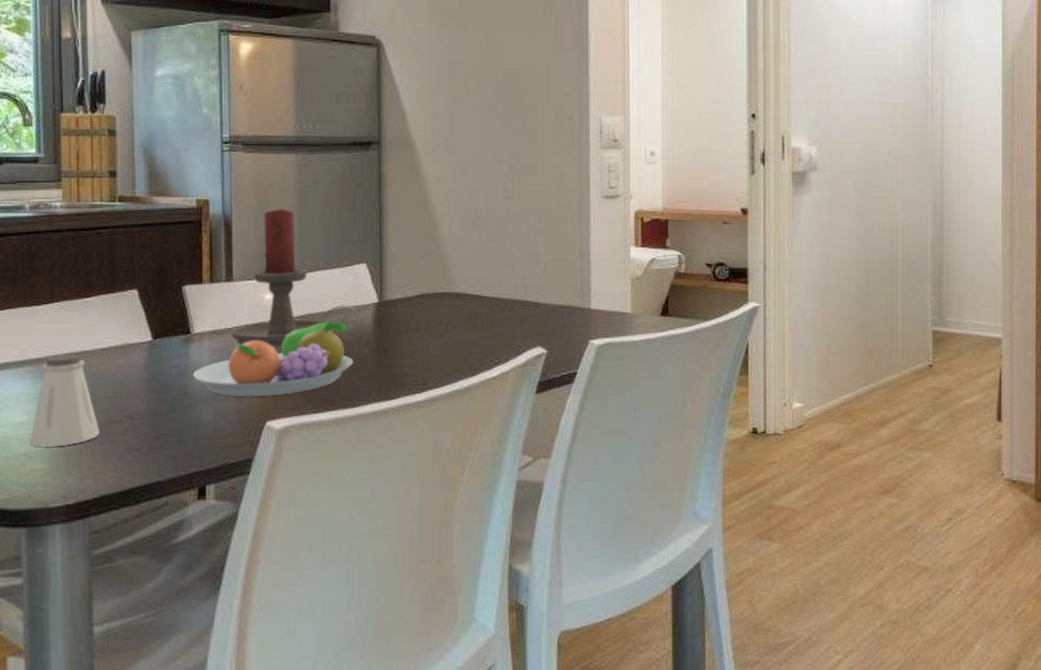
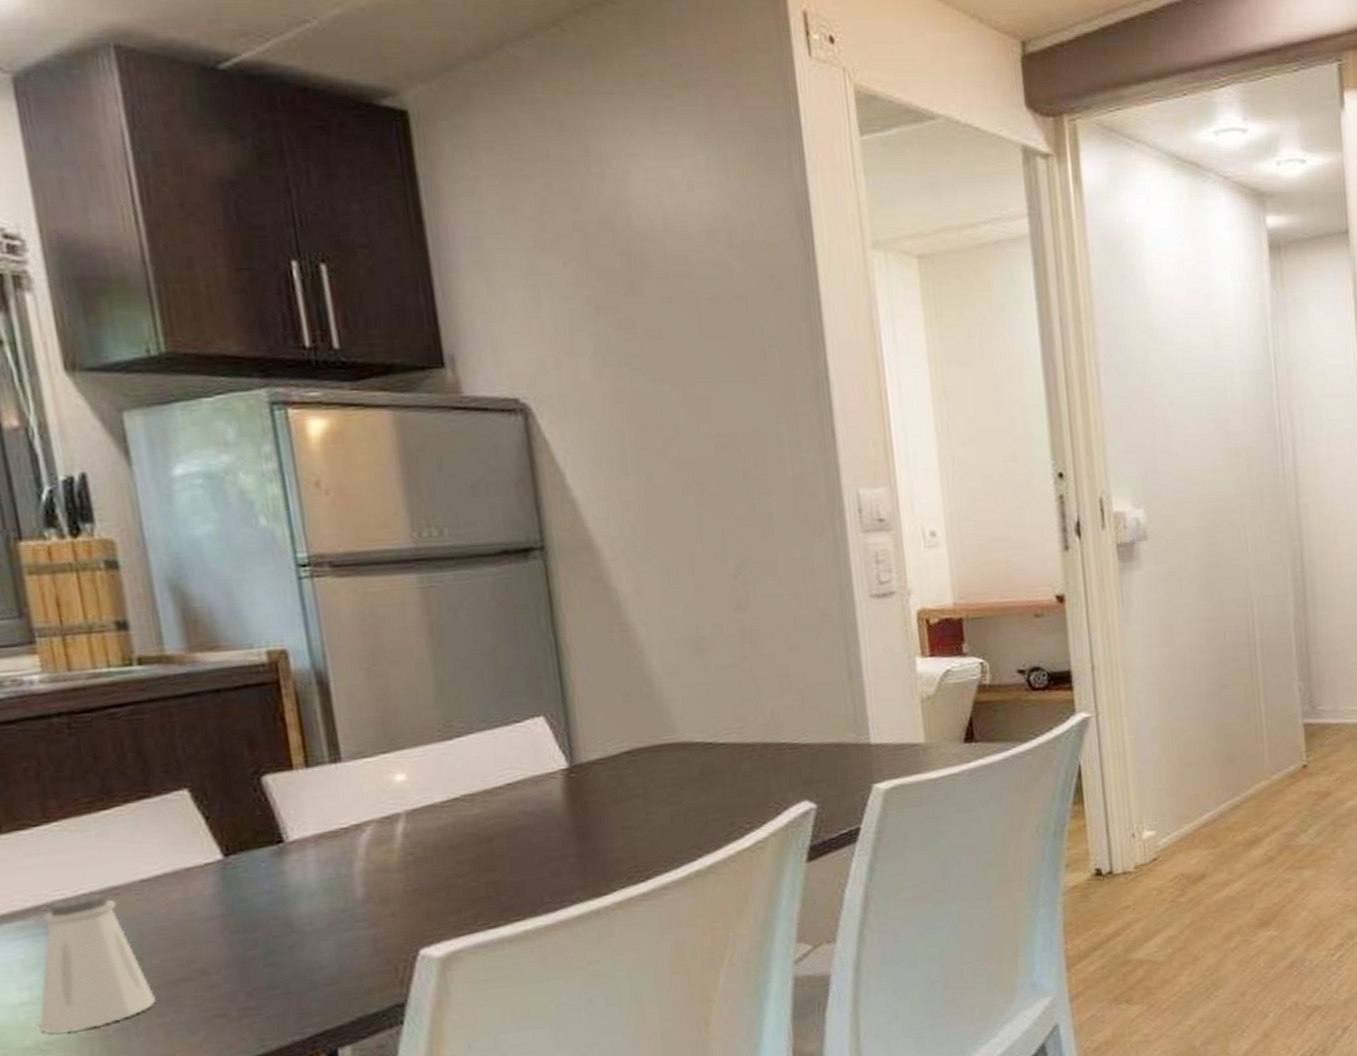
fruit bowl: present [192,321,353,397] -> none [295,800,541,922]
candle holder: present [230,208,360,346] -> none [346,651,545,848]

